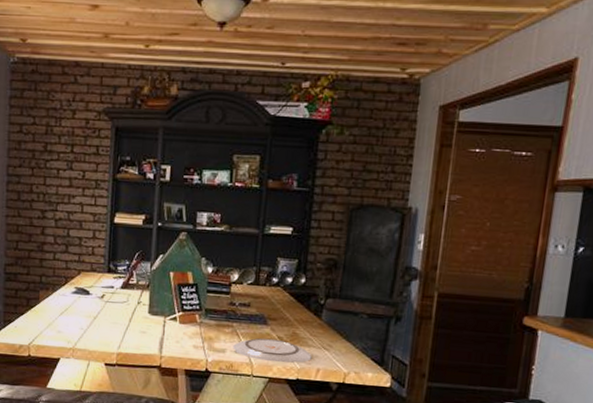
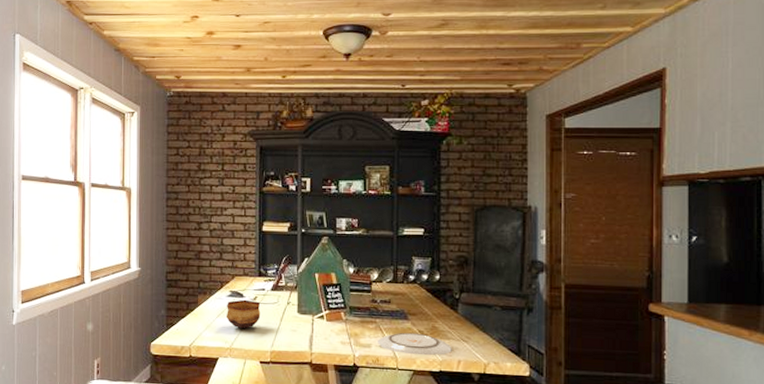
bowl: none [69,297,109,329] -> present [225,299,261,329]

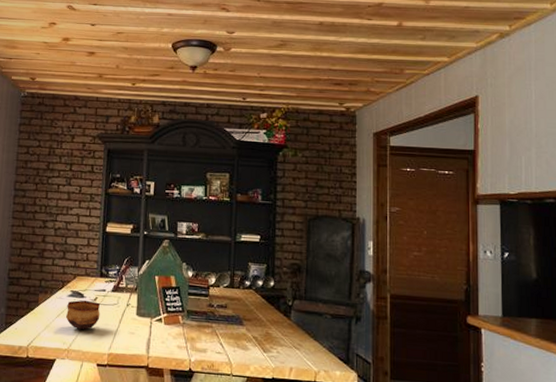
plate: present [378,332,452,356] -> none [213,338,284,362]

